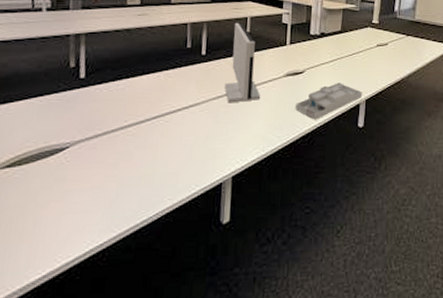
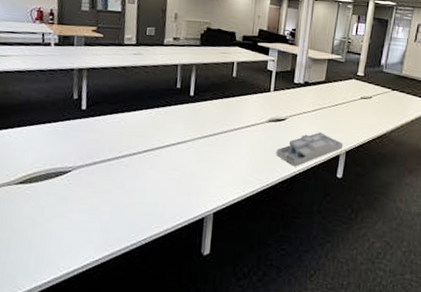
computer monitor: present [225,22,261,103] -> none [210,66,244,144]

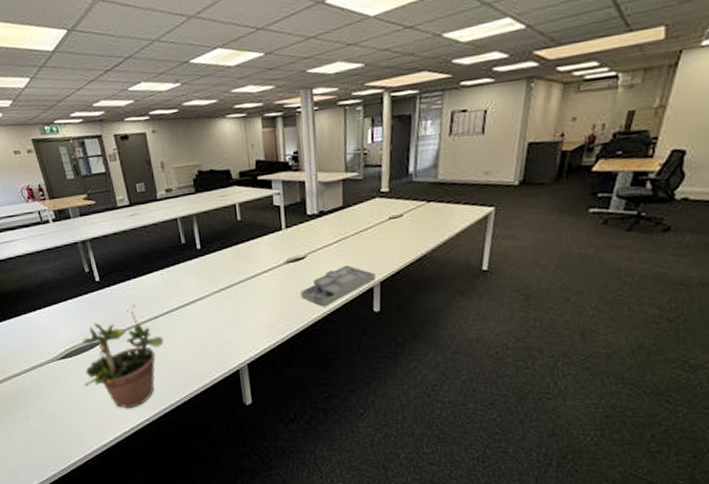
potted plant: none [36,137,136,247] -> present [81,304,164,409]

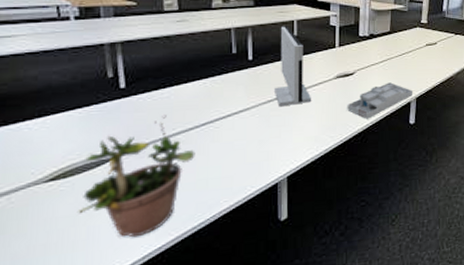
computer monitor: none [224,210,264,295] -> present [275,26,312,107]

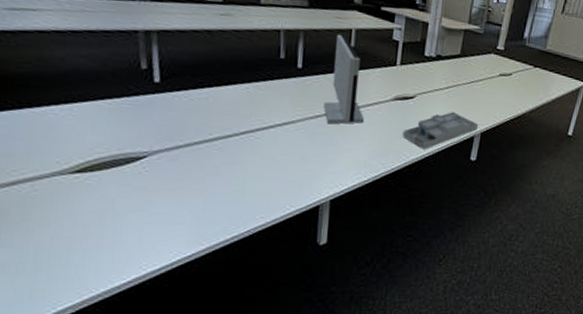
potted plant: present [77,114,196,238] -> none [103,117,233,243]

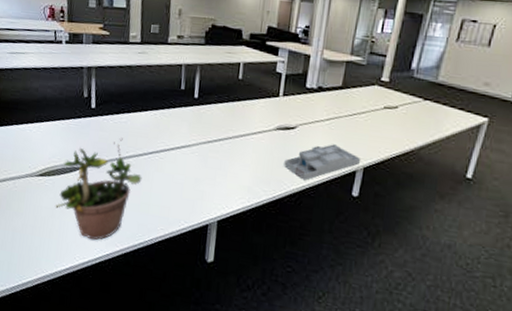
potted plant: none [103,117,233,243] -> present [54,137,142,241]
computer monitor: present [324,34,365,125] -> none [214,67,250,151]

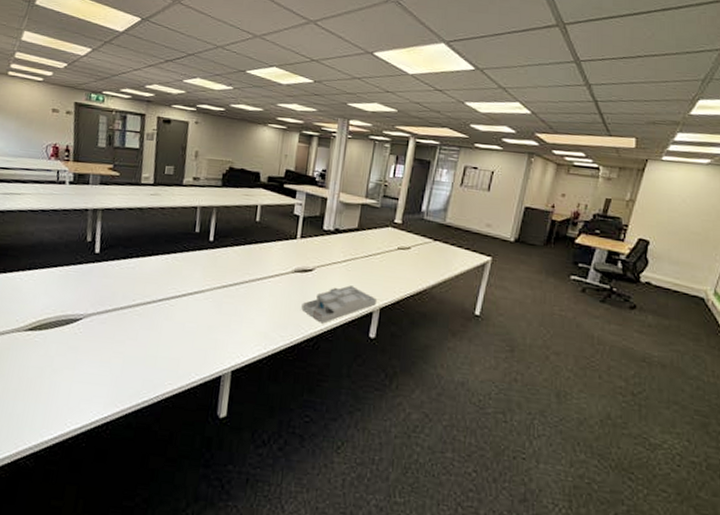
potted plant: present [54,137,142,241] -> none [44,284,150,402]

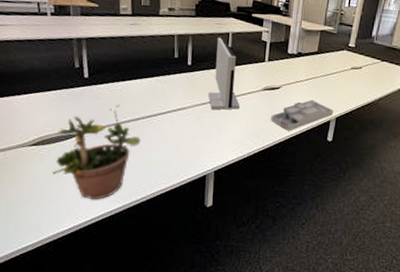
potted plant: none [44,284,150,402] -> present [51,104,141,200]
computer monitor: none [230,209,267,295] -> present [208,37,241,110]

